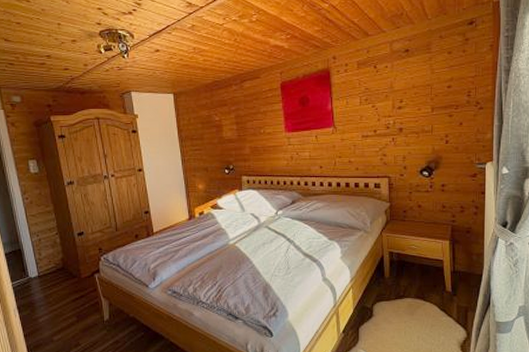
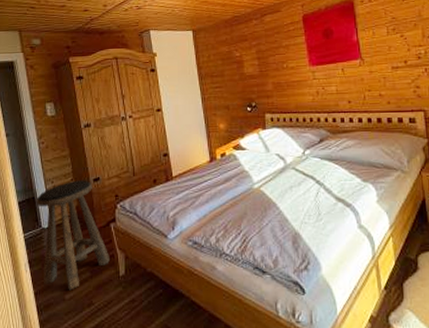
stool: none [22,234,95,333] -> present [36,180,110,290]

